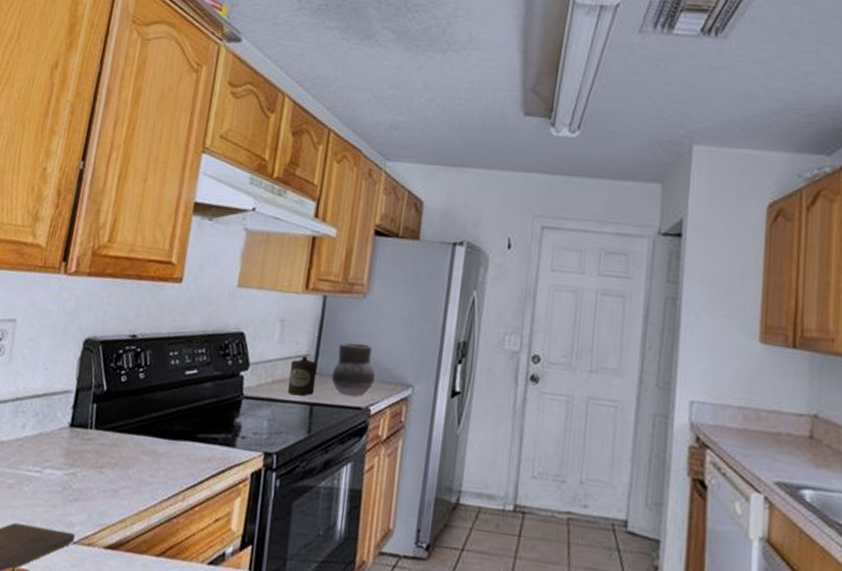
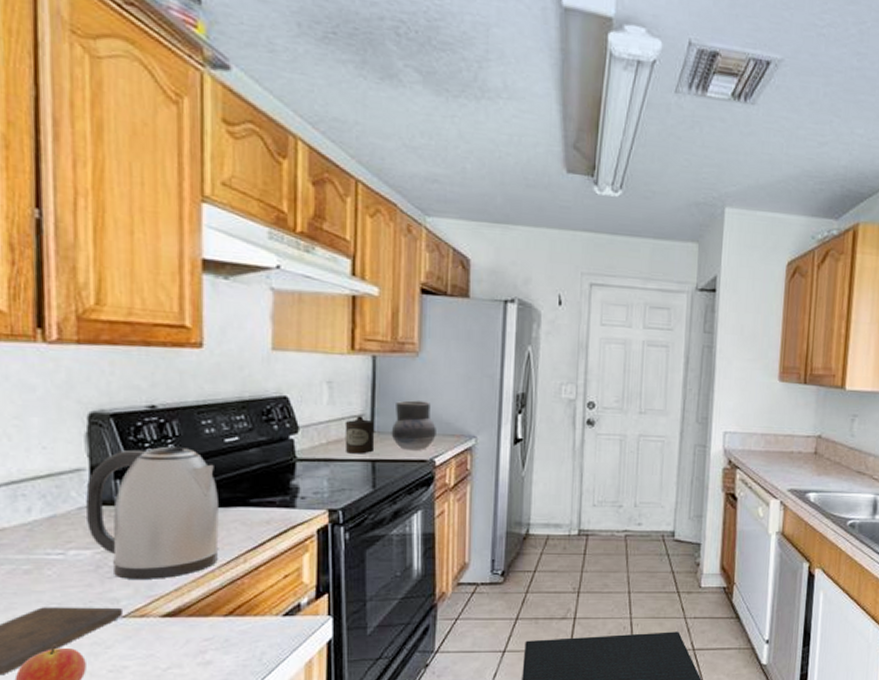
kettle: none [63,374,173,508] -> present [86,446,219,579]

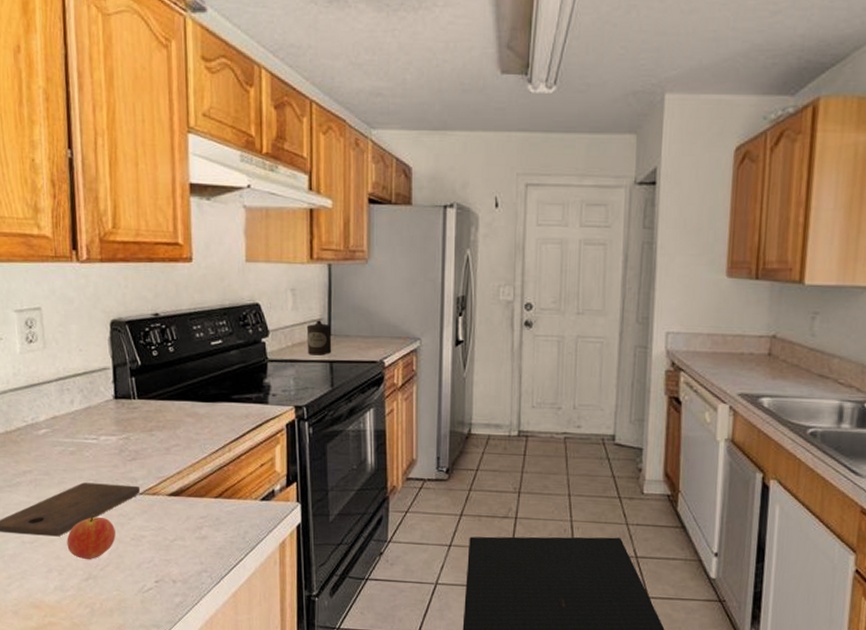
kettle: present [86,446,219,579] -> none [111,348,210,463]
ceramic jug: present [391,400,436,451] -> none [345,305,385,352]

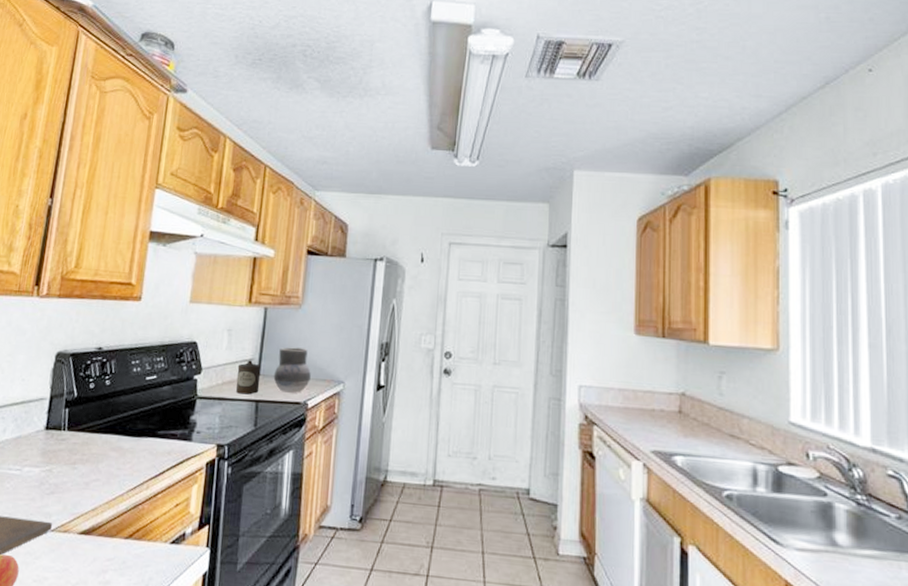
ceramic jug: none [345,305,385,352] -> present [273,347,311,393]

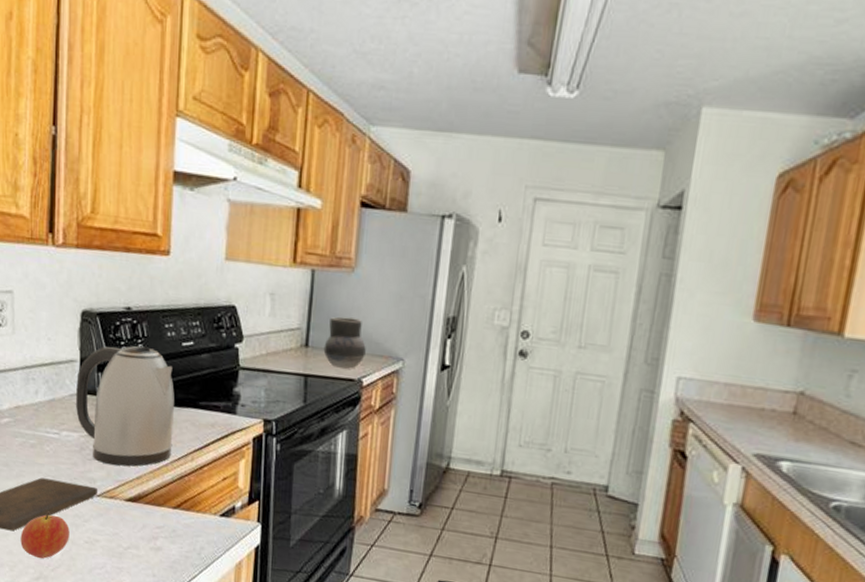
kettle: none [40,381,136,499] -> present [76,345,175,466]
canister: present [236,360,260,395] -> none [282,329,309,368]

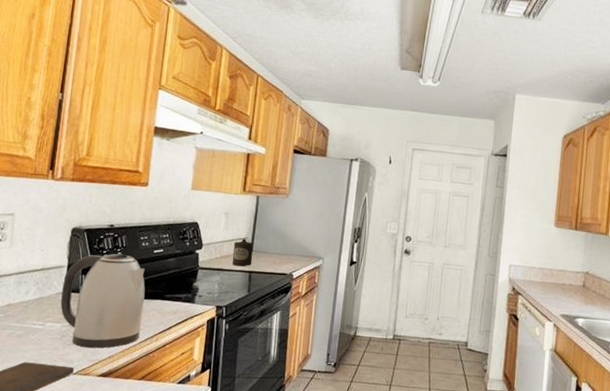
canister: none [282,329,309,368] -> present [232,238,253,267]
ceramic jug: present [323,316,366,369] -> none [264,229,296,266]

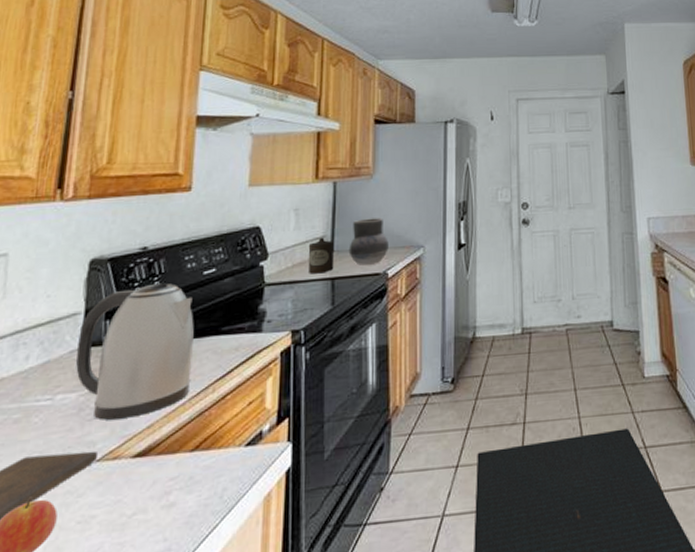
ceramic jug: none [264,229,296,266] -> present [348,218,389,266]

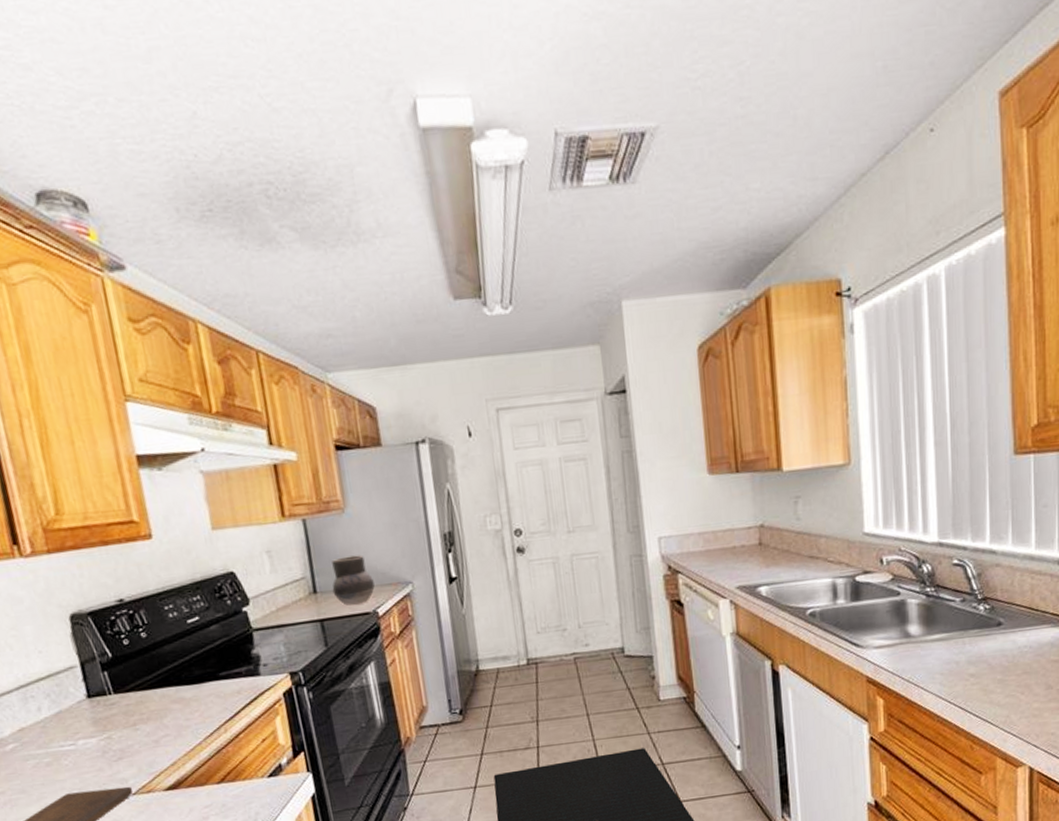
kettle: present [76,283,194,420] -> none [80,633,203,761]
canister: present [308,237,335,274] -> none [289,579,321,617]

